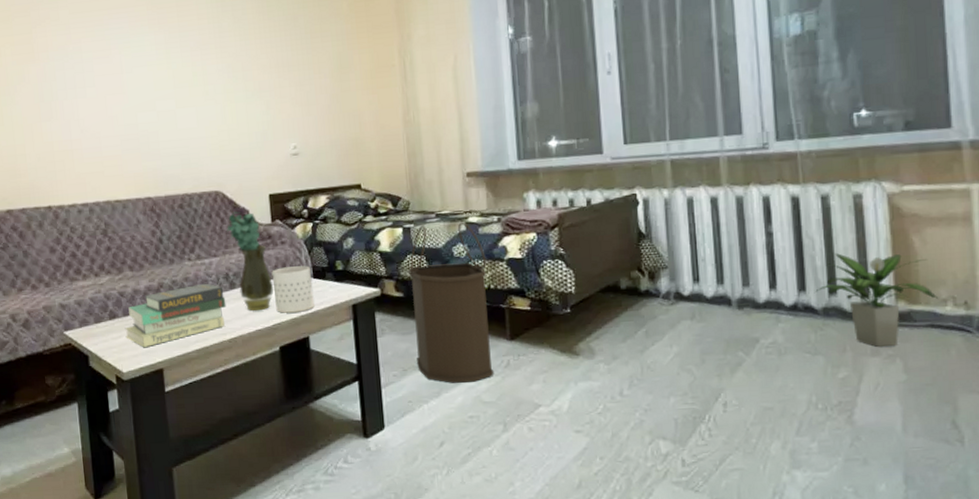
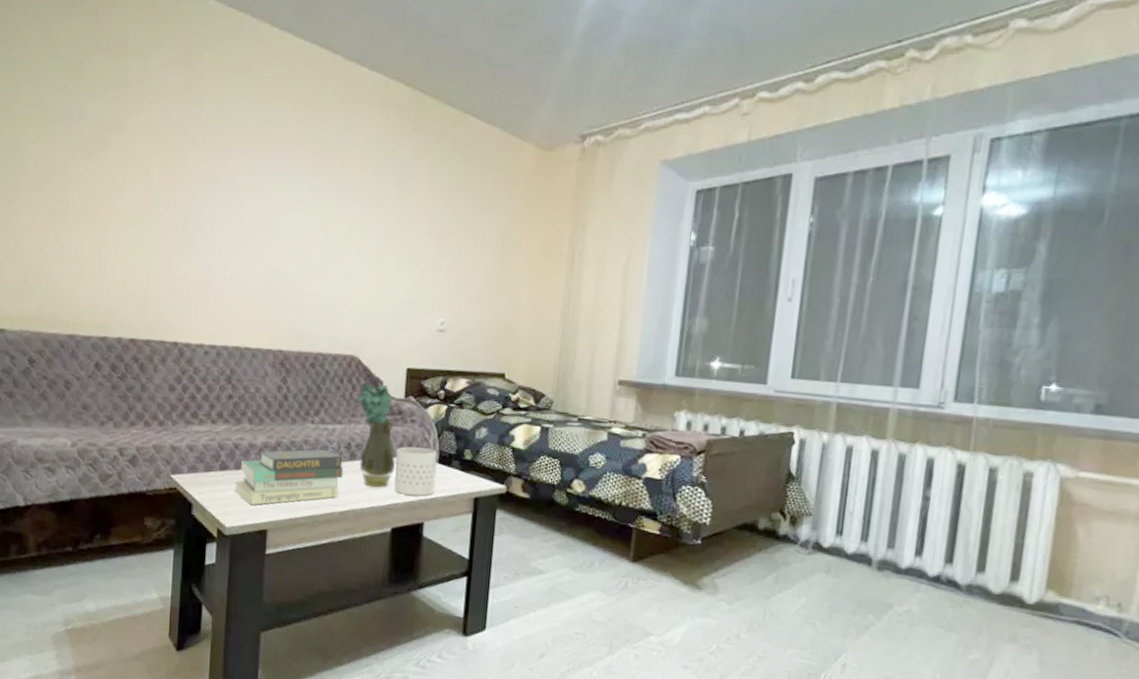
basket: present [408,222,495,383] -> none [531,427,623,599]
potted plant: present [815,253,939,347] -> none [962,530,1092,636]

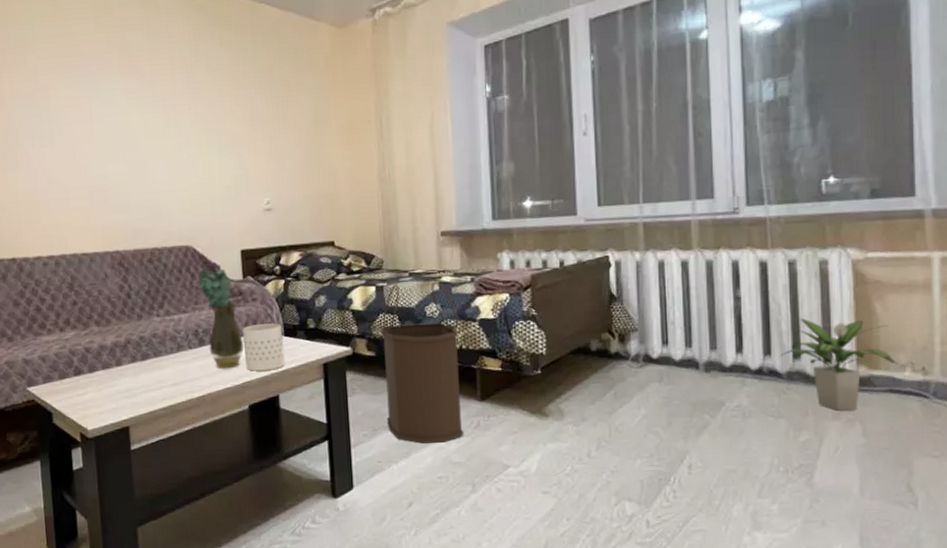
books: present [233,449,344,506] -> none [90,339,195,405]
basket: none [531,427,623,599] -> present [381,281,464,444]
potted plant: none [962,530,1092,636] -> present [780,318,898,411]

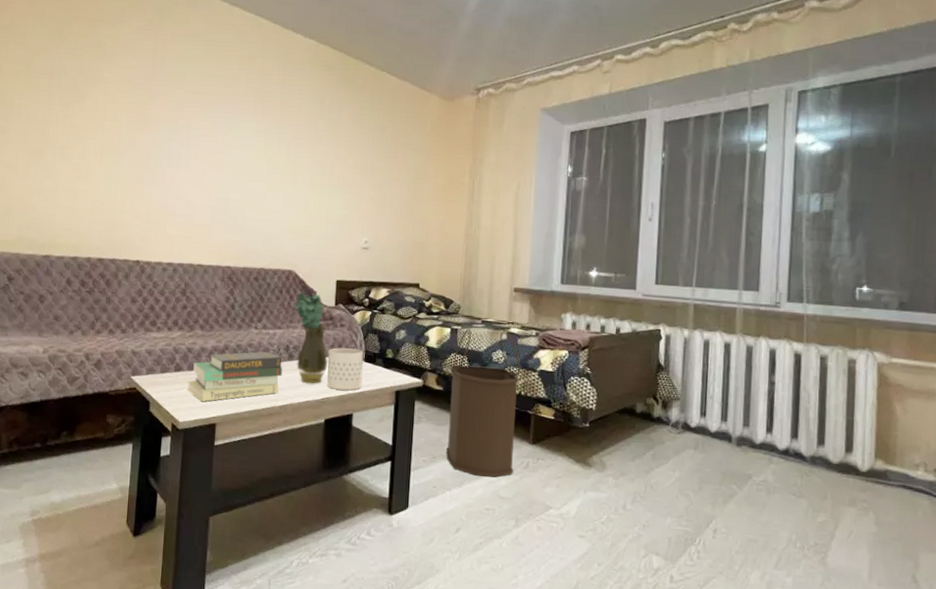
books: none [90,339,195,405] -> present [186,351,283,402]
potted plant: present [780,318,898,411] -> none [806,409,913,500]

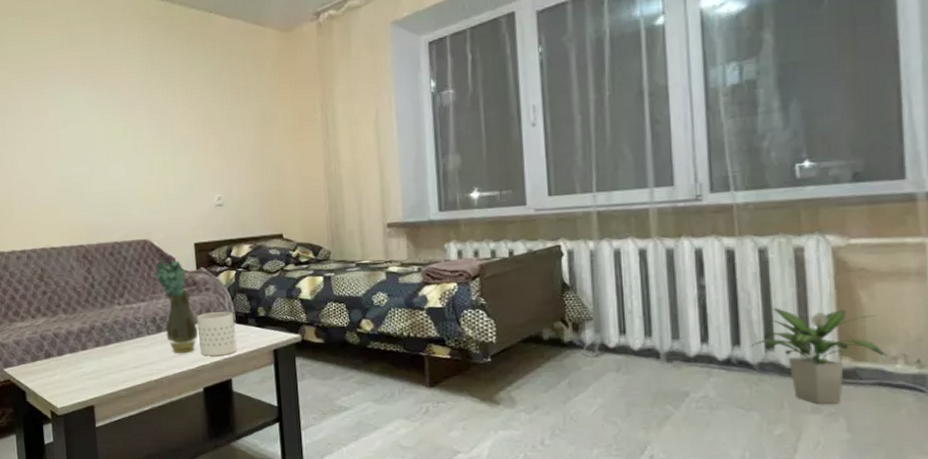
books: present [186,351,283,402] -> none [59,326,153,386]
basket: present [446,328,521,478] -> none [329,271,413,428]
potted plant: none [806,409,913,500] -> present [750,308,888,404]

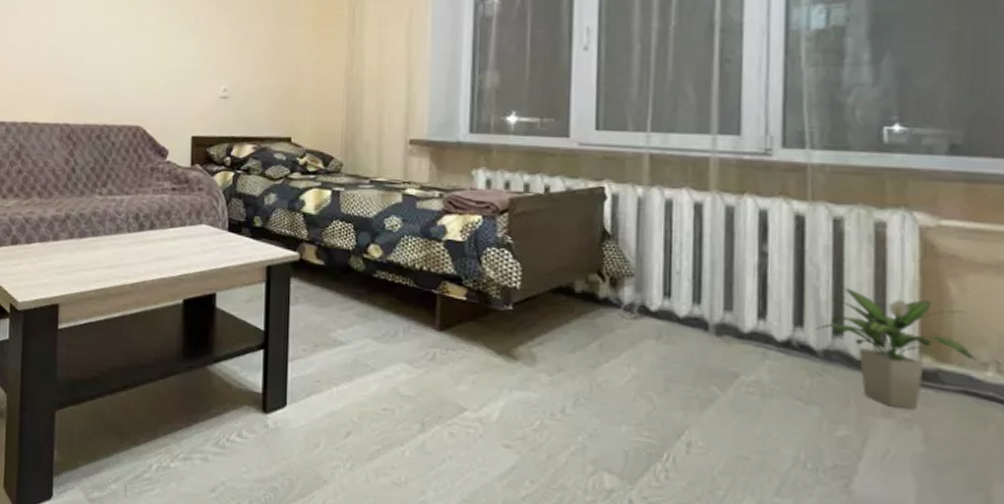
vase: present [154,257,198,353] -> none [143,147,184,258]
mug: present [196,311,237,356] -> none [184,215,227,266]

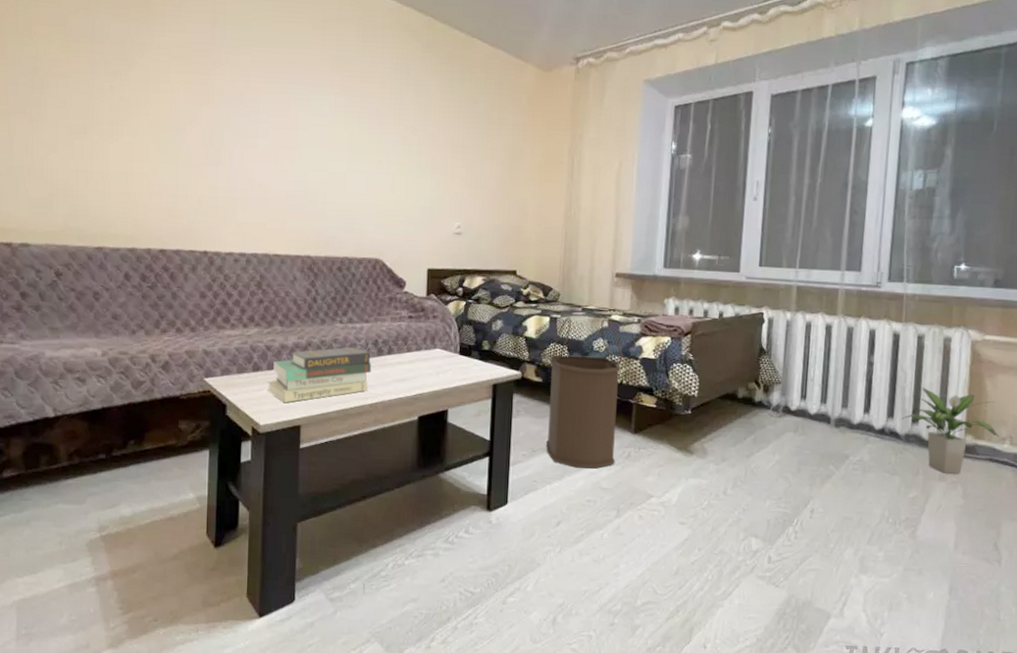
books: none [25,220,133,280] -> present [267,347,372,403]
basket: none [331,190,421,371] -> present [546,317,622,469]

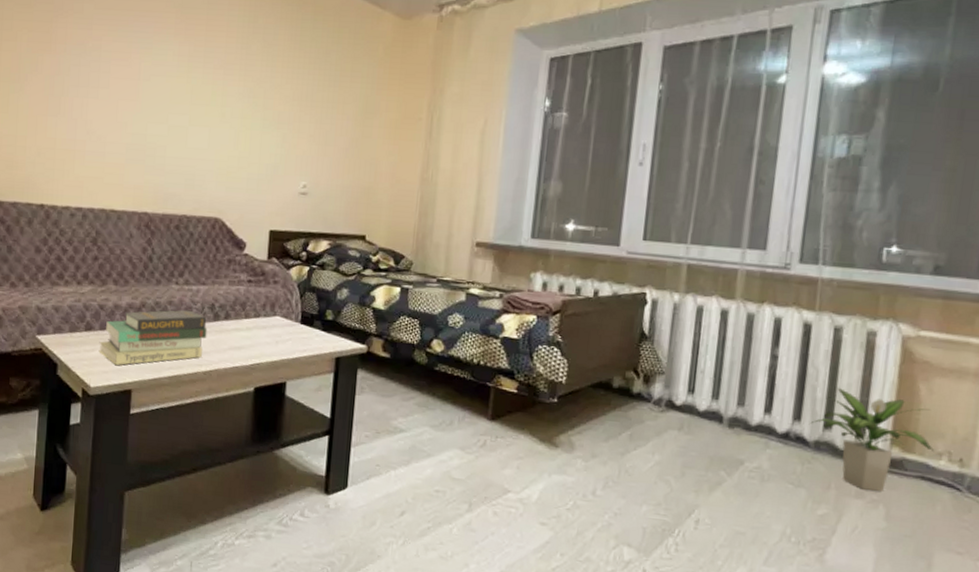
basket: present [546,317,622,469] -> none [392,288,481,457]

